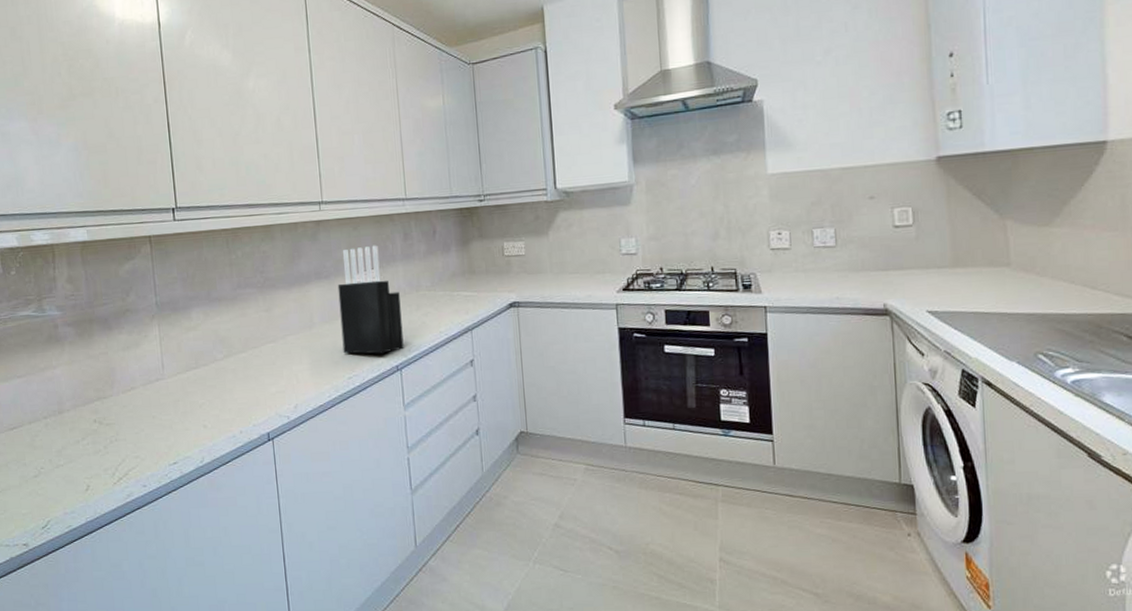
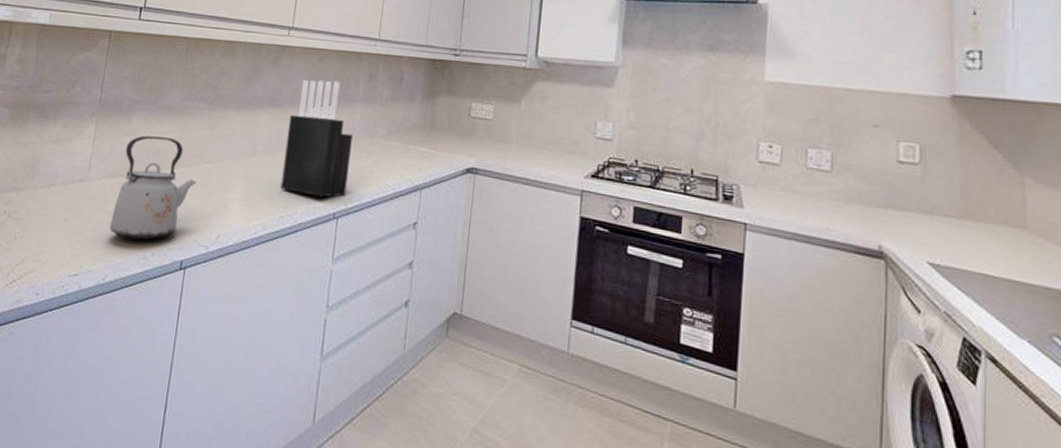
kettle: none [192,325,265,423] -> present [109,135,197,240]

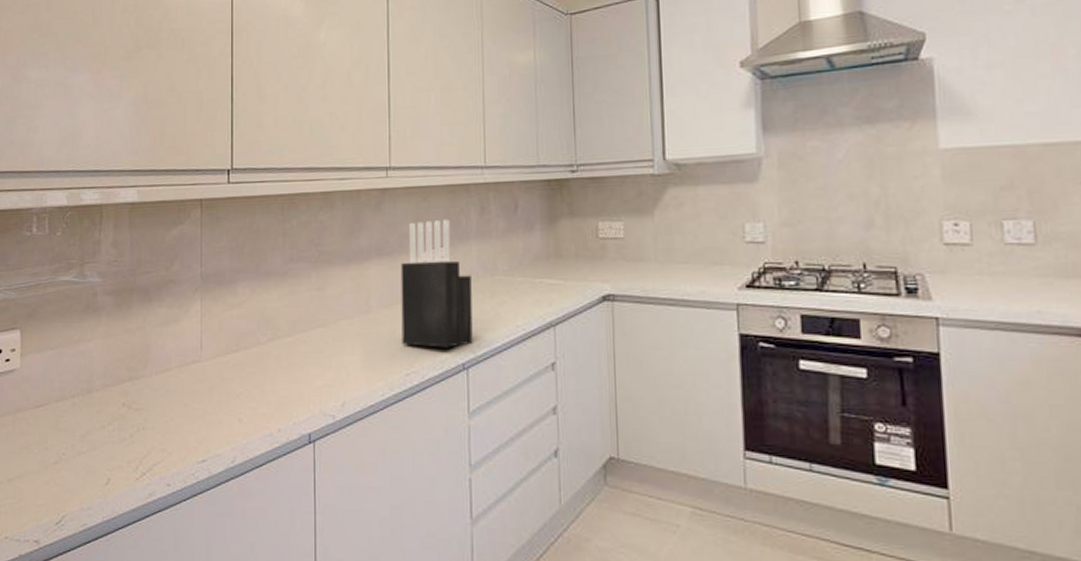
kettle: present [109,135,197,240] -> none [231,304,313,417]

